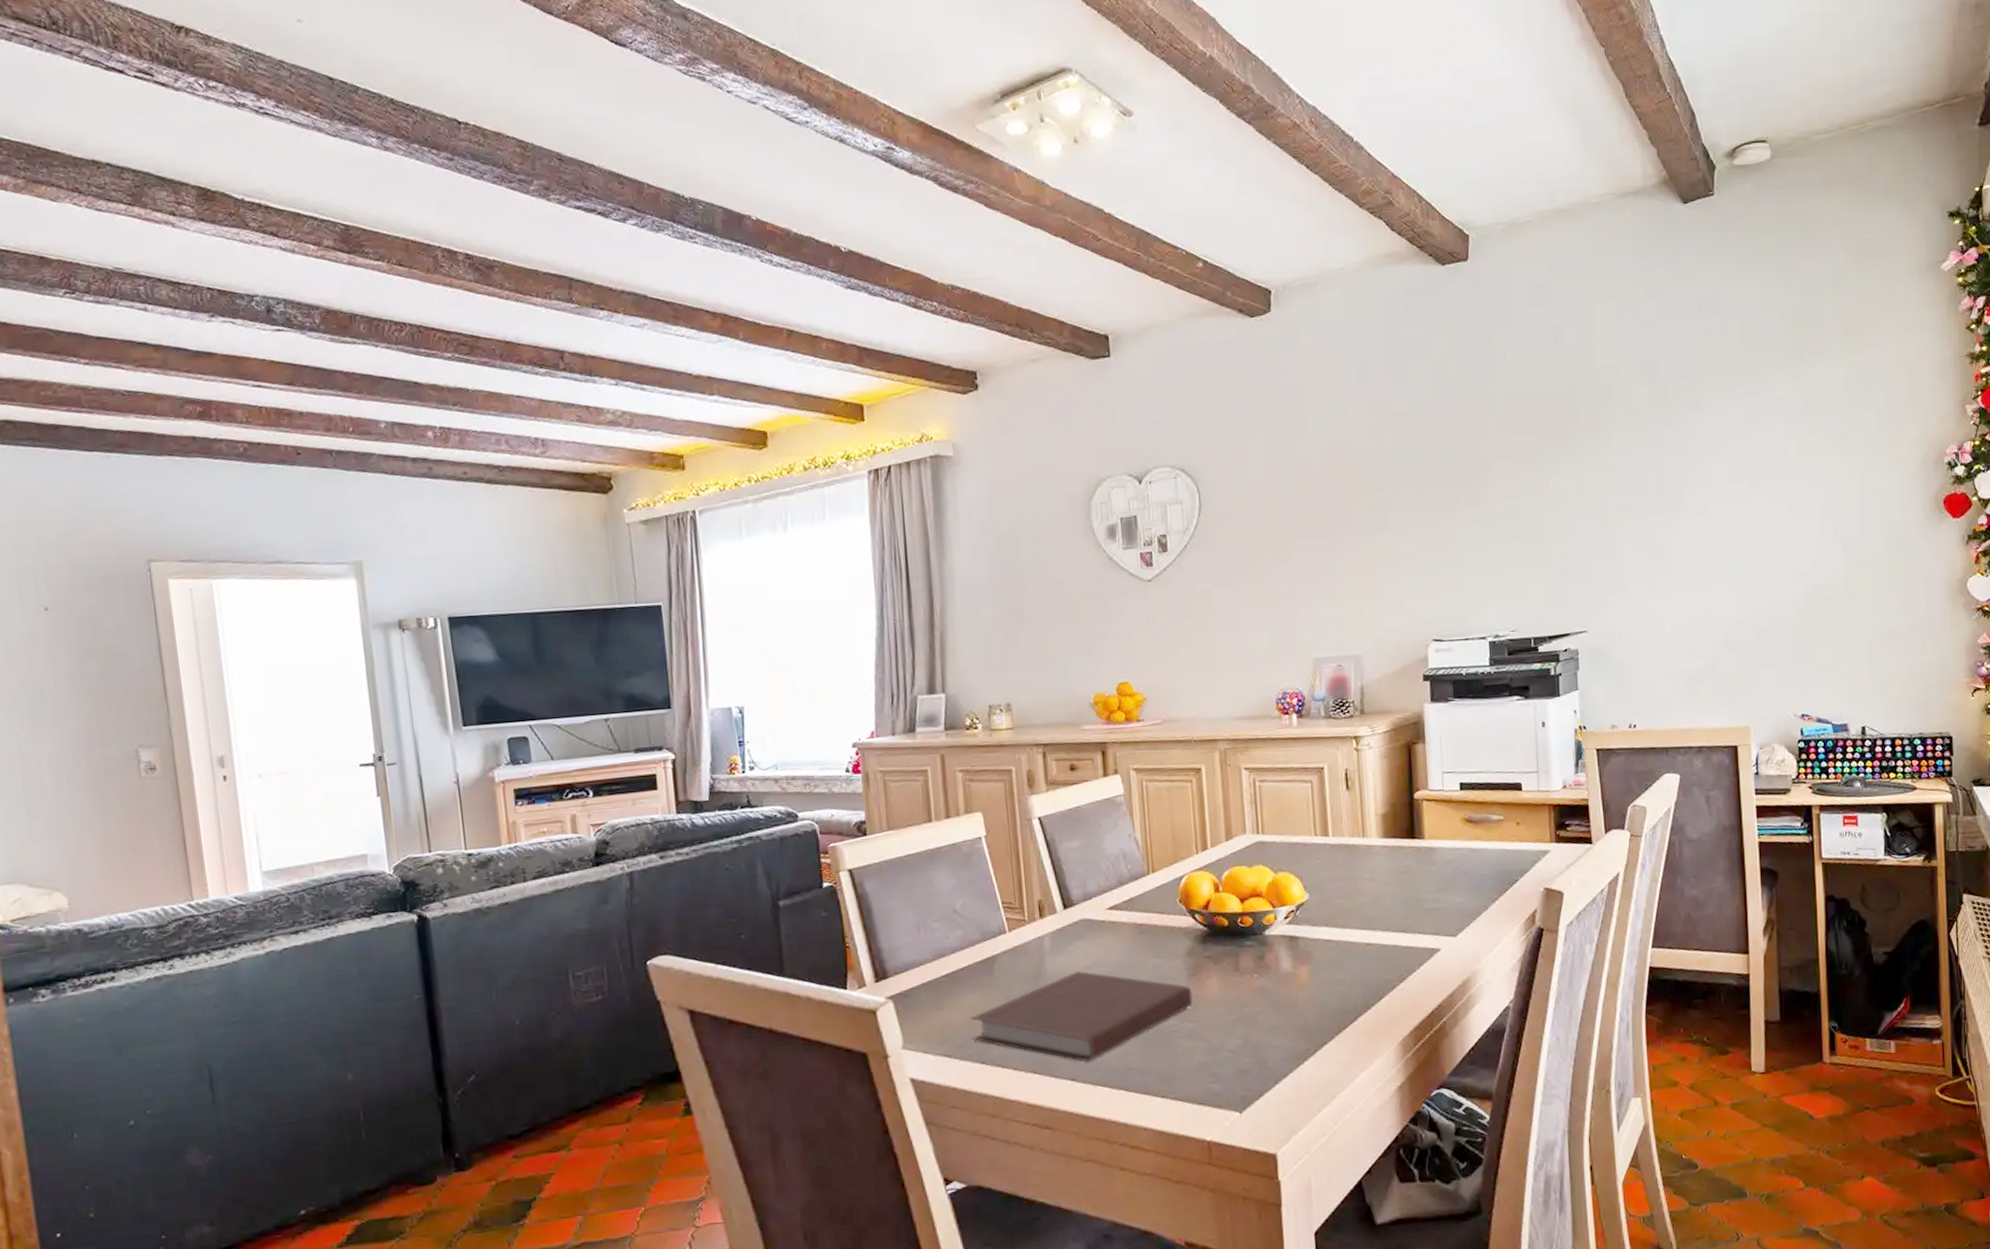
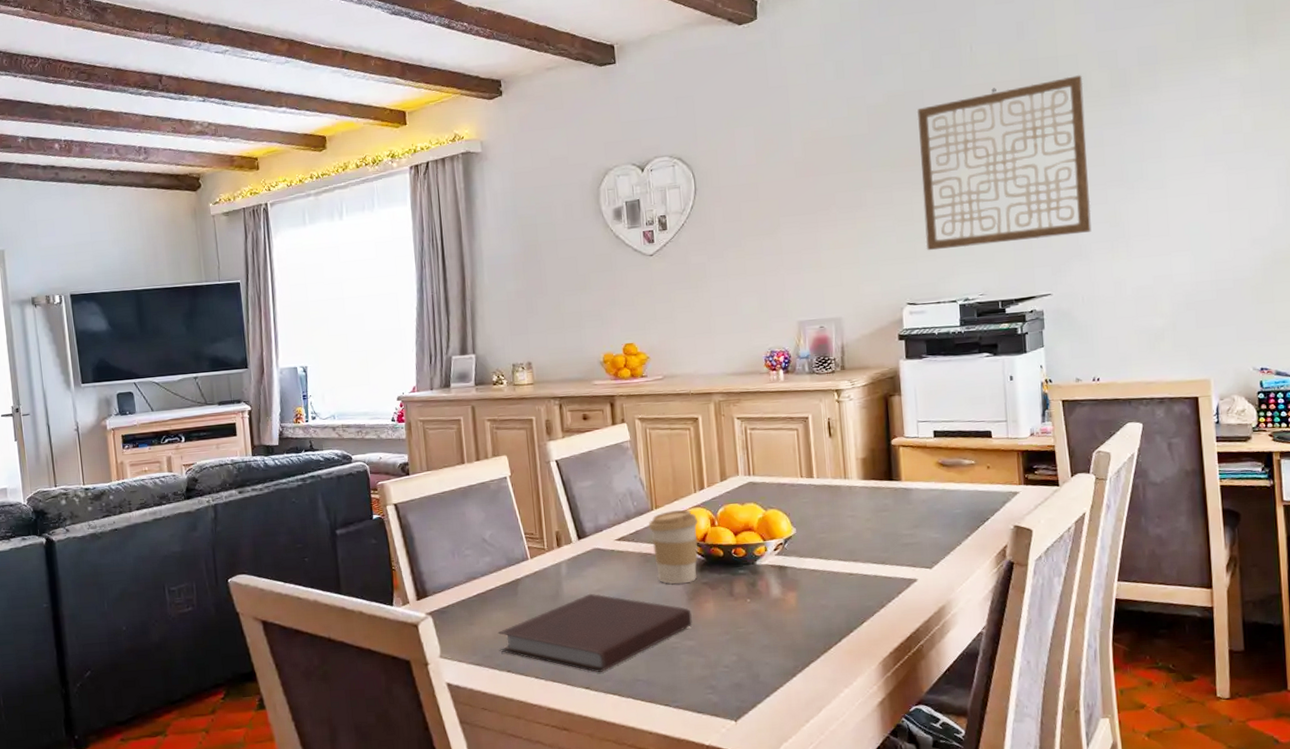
coffee cup: none [1144,873,1201,959] -> present [648,509,699,584]
wall art: none [1445,388,1630,581] -> present [916,75,1092,251]

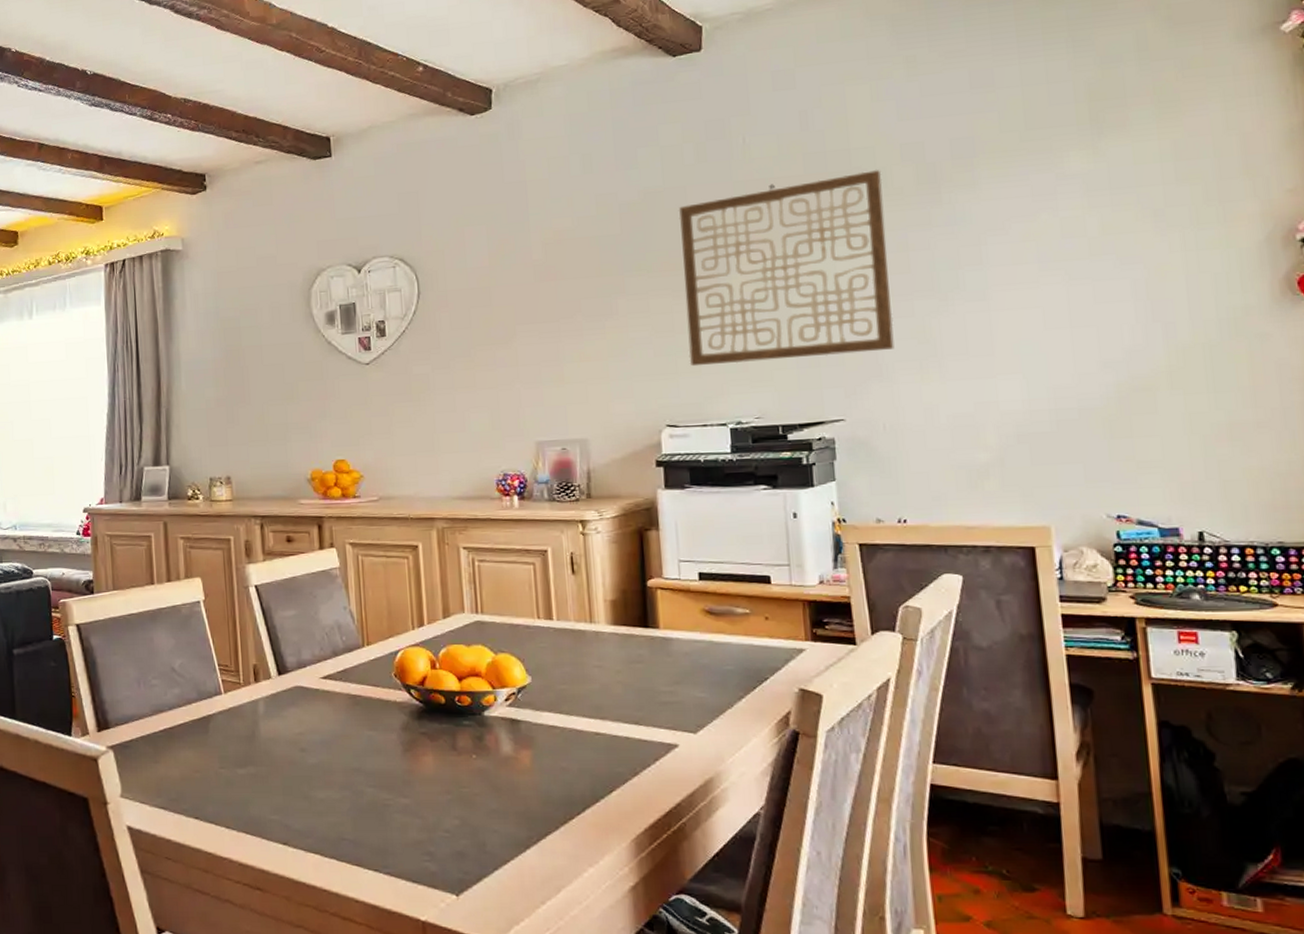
notebook: present [497,593,692,672] -> none [185,736,408,826]
coffee cup: present [648,509,699,584] -> none [358,647,417,732]

